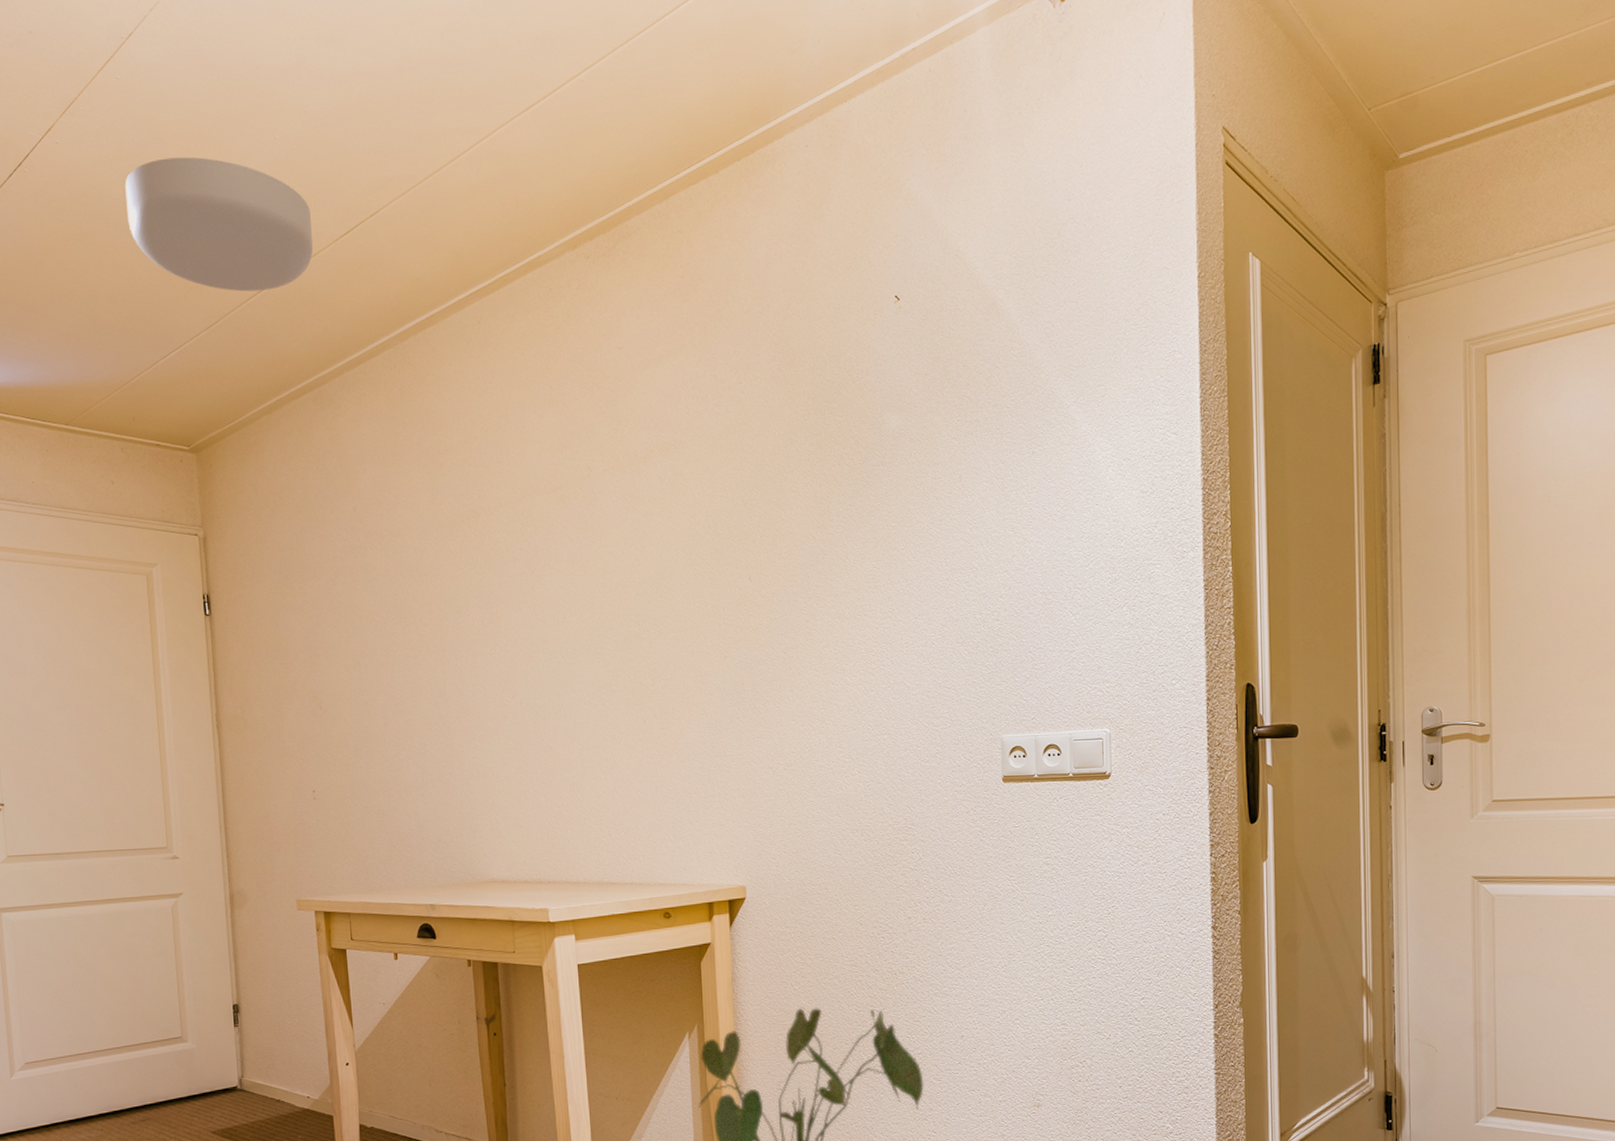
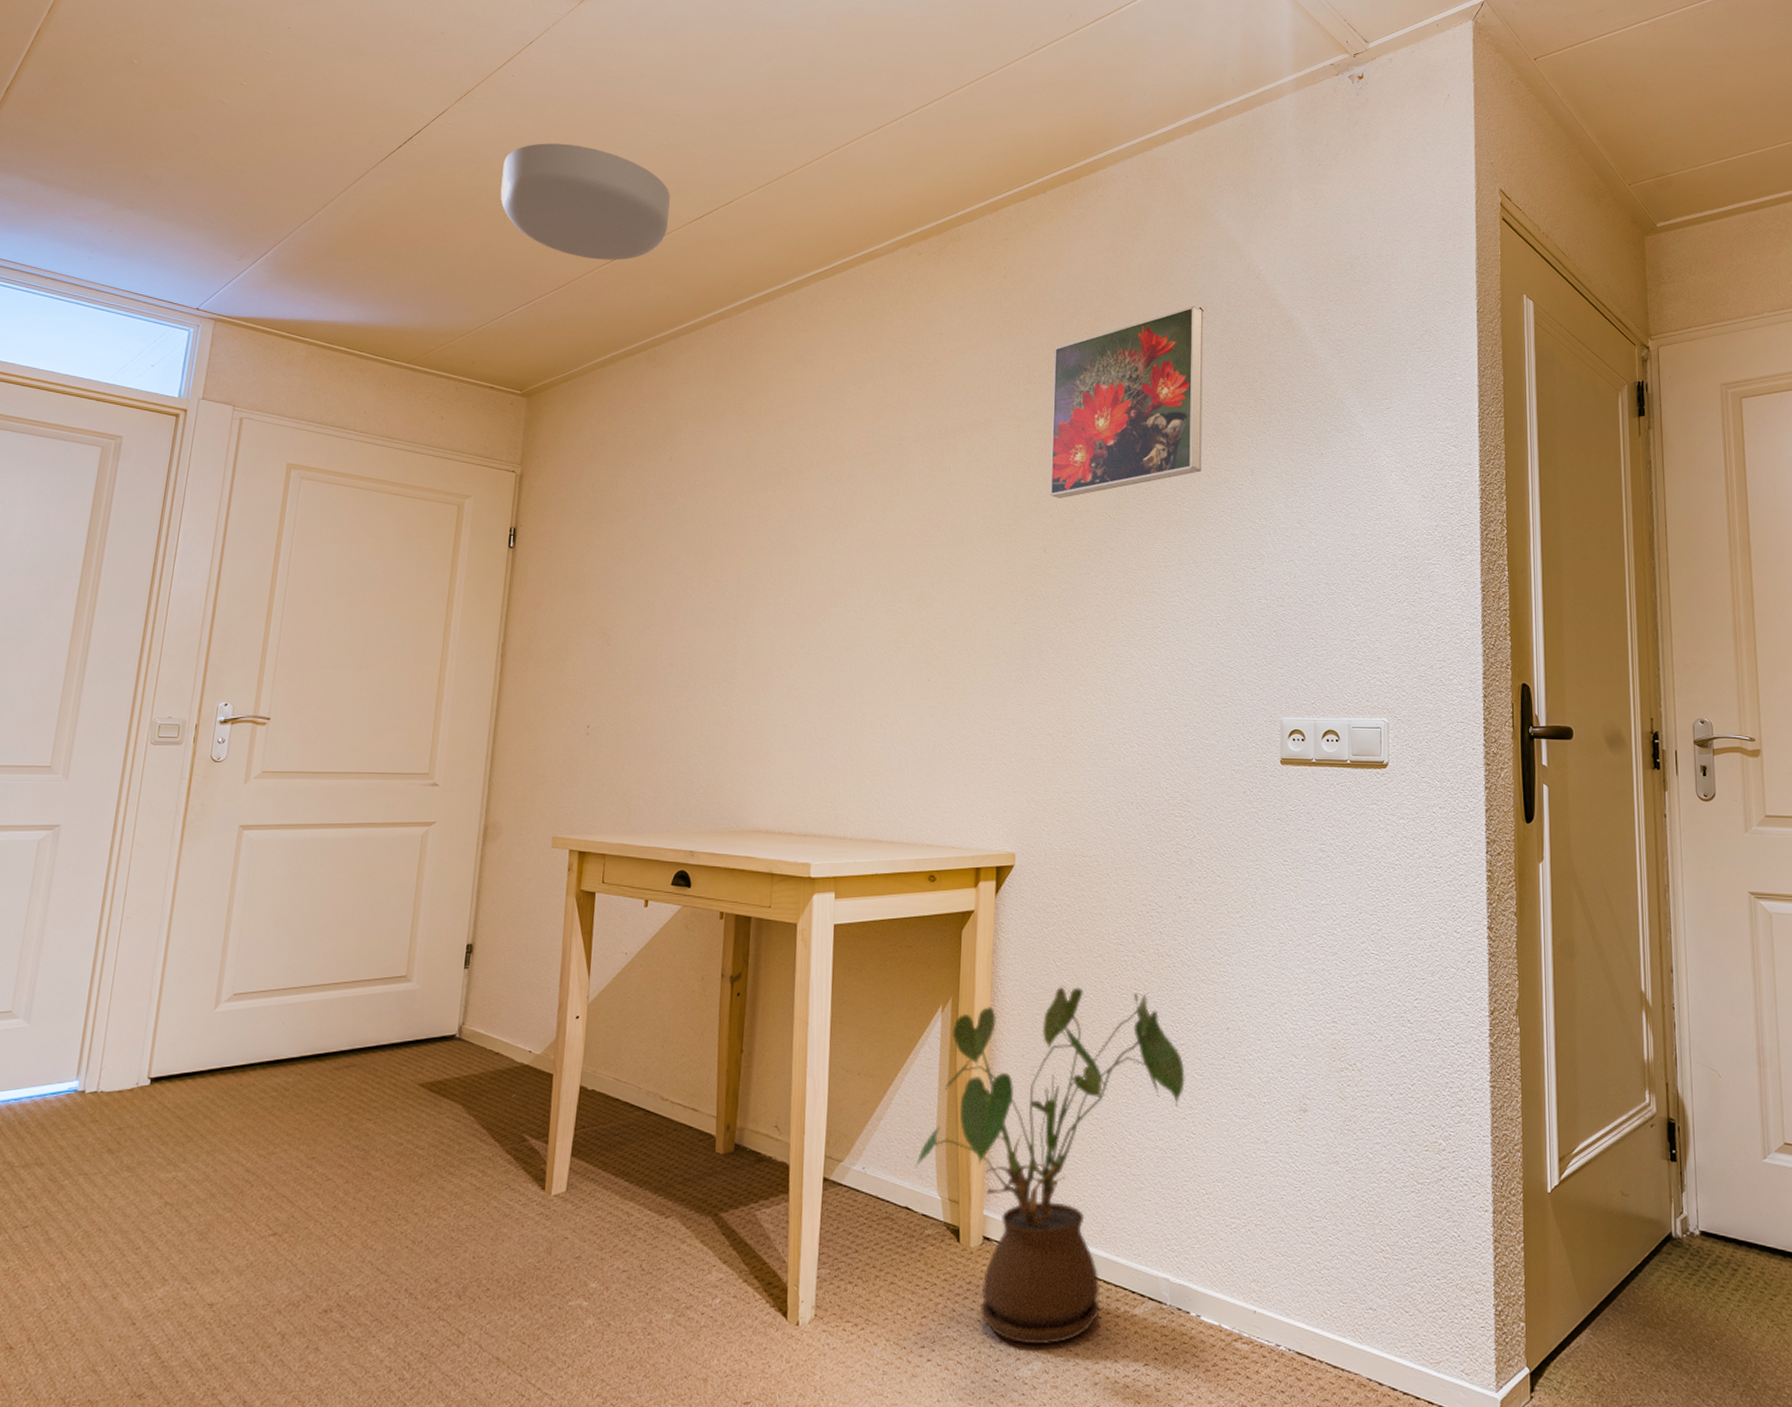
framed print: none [742,294,907,522] -> present [1050,305,1204,498]

